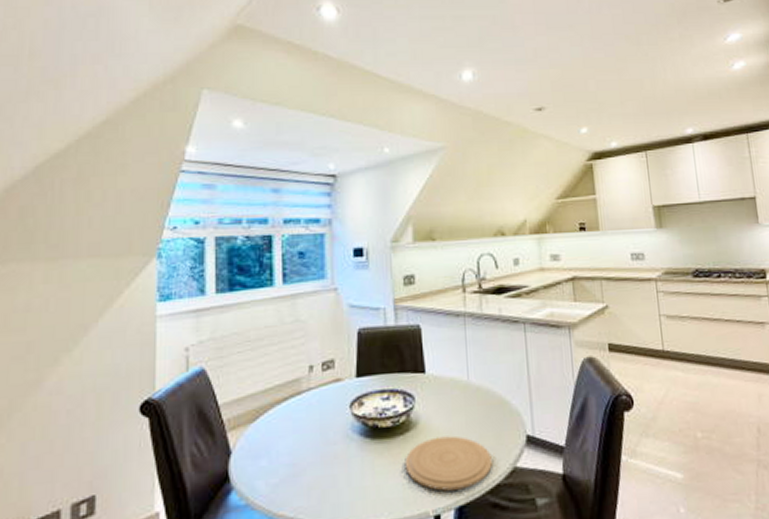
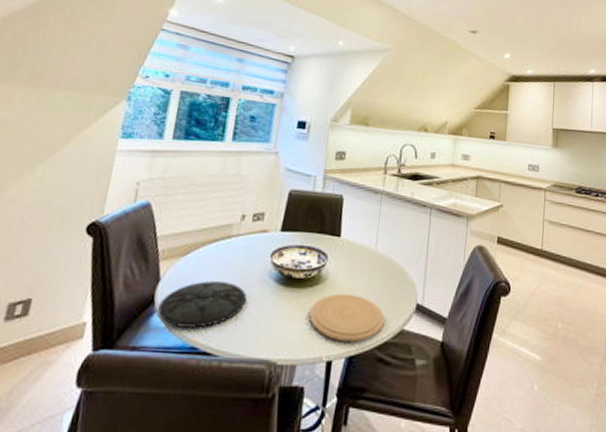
plate: none [235,444,331,503] -> present [158,281,246,328]

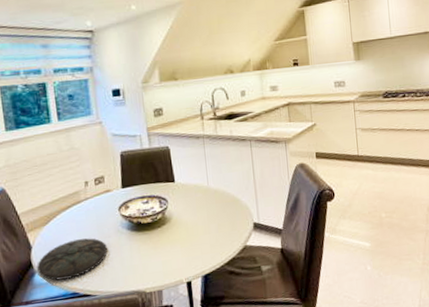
plate: present [309,293,384,342] -> none [163,226,228,265]

